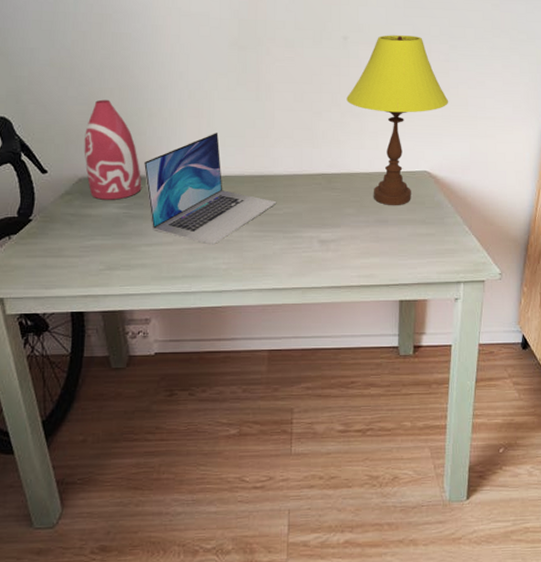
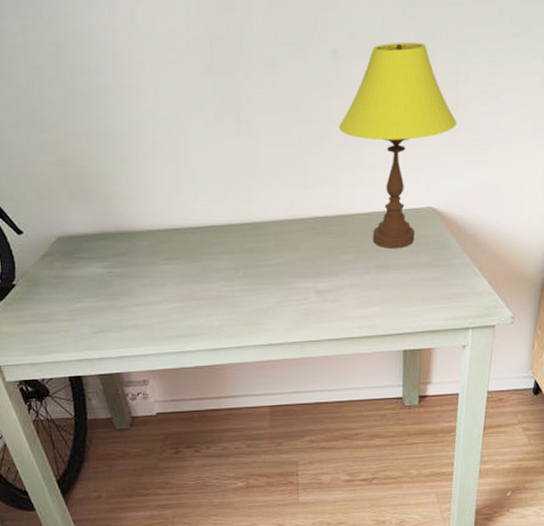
bottle: present [84,99,142,200] -> none [55,146,124,260]
laptop: present [143,132,277,245] -> none [121,176,268,302]

